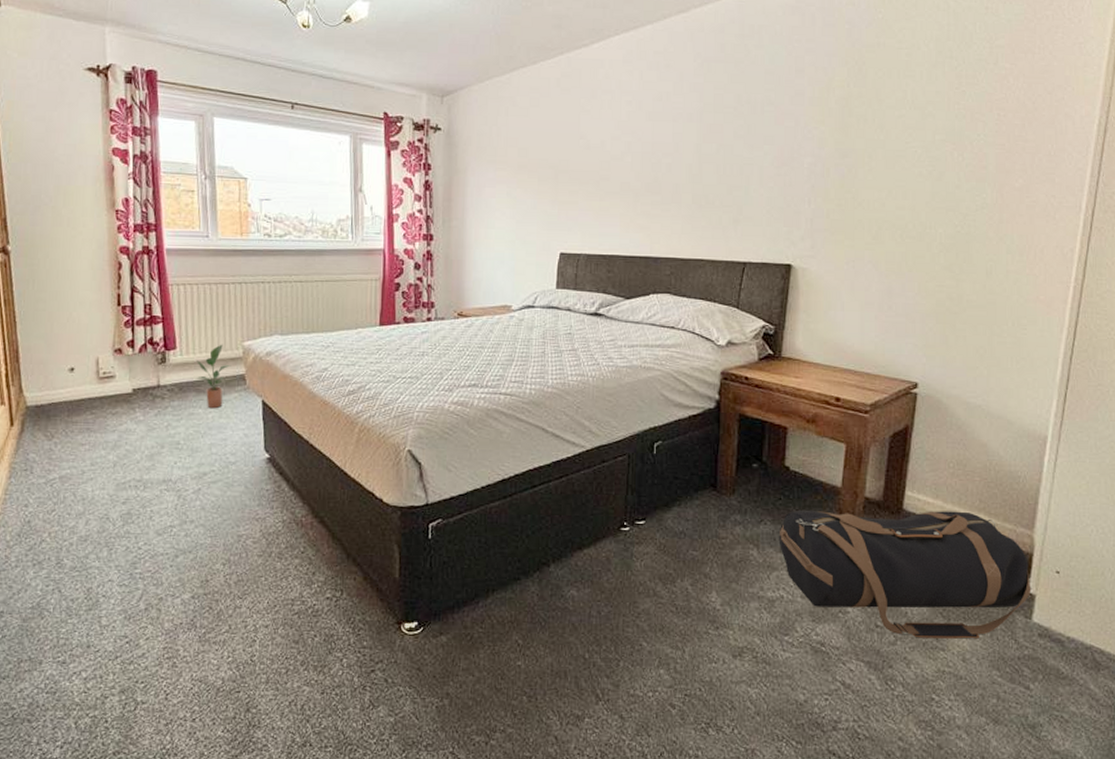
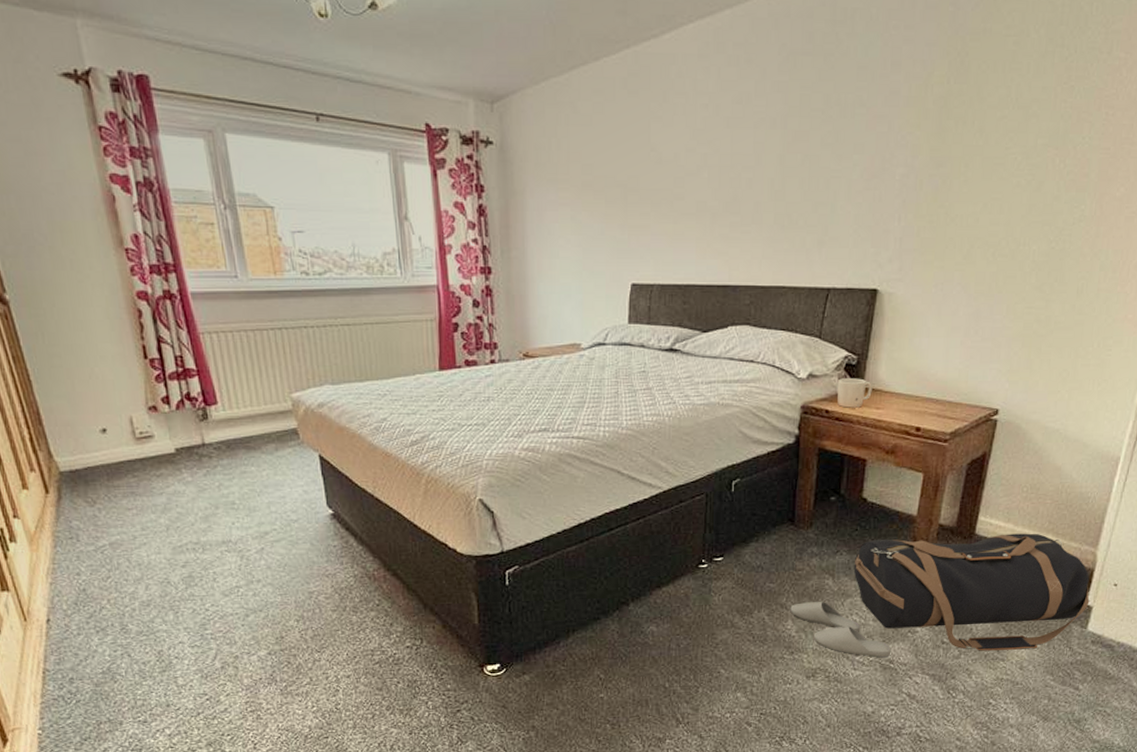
potted plant: present [196,344,231,409] -> none [242,396,281,466]
slippers: none [714,573,822,639] -> present [790,602,892,658]
mug: none [757,347,790,376] -> present [837,378,872,408]

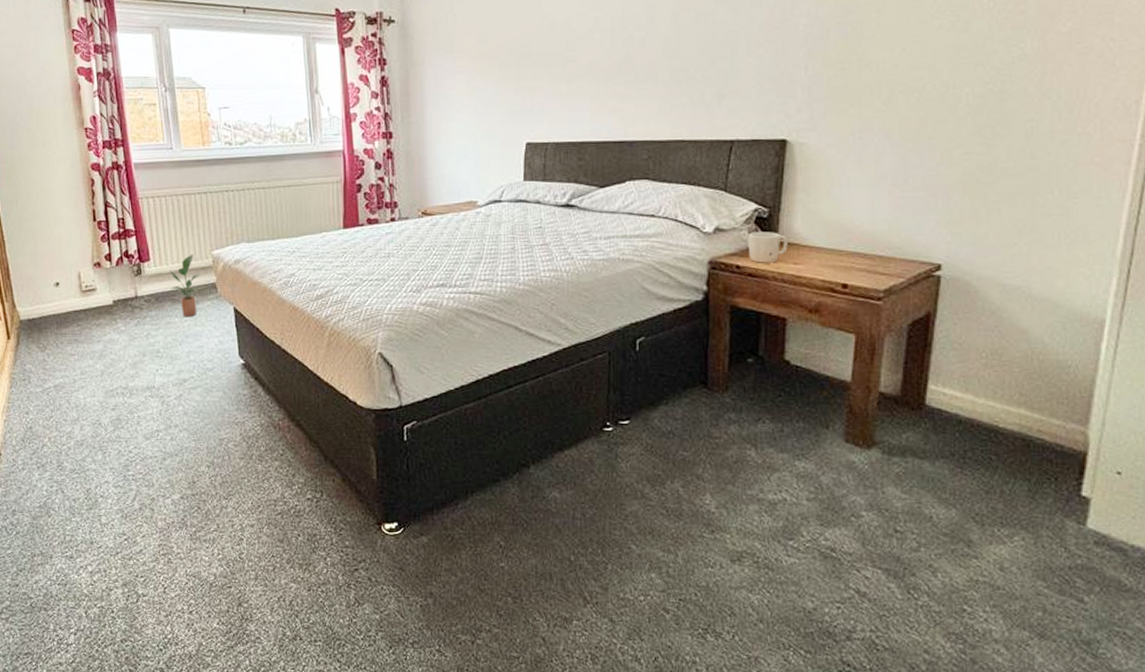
potted plant: none [242,396,281,466] -> present [170,254,203,317]
slippers: present [790,602,892,658] -> none [708,475,832,545]
duffel bag: present [853,533,1090,651] -> none [779,406,1085,546]

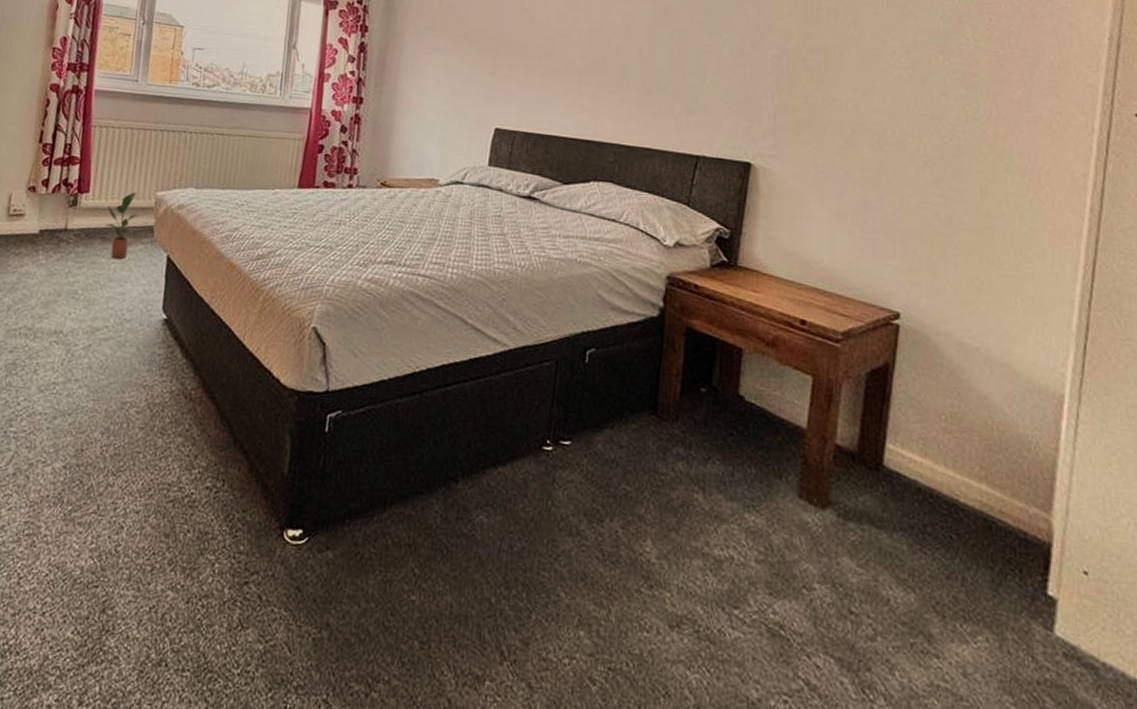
mug: present [749,232,788,263] -> none [708,252,748,288]

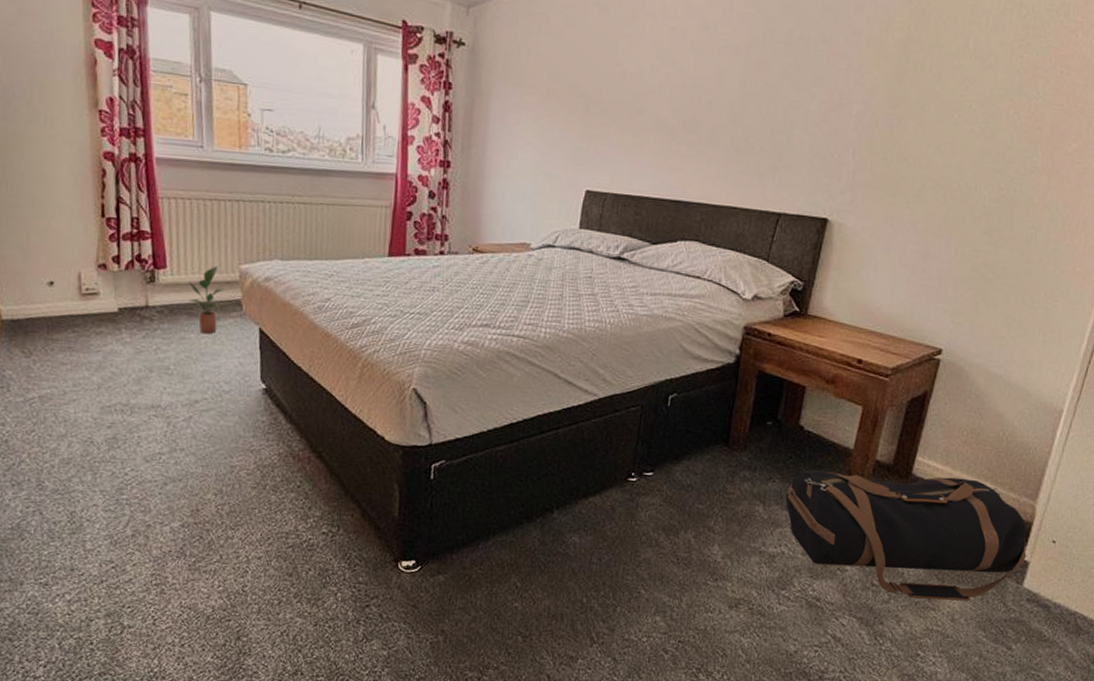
duffel bag: none [729,450,1052,649] -> present [785,470,1027,601]

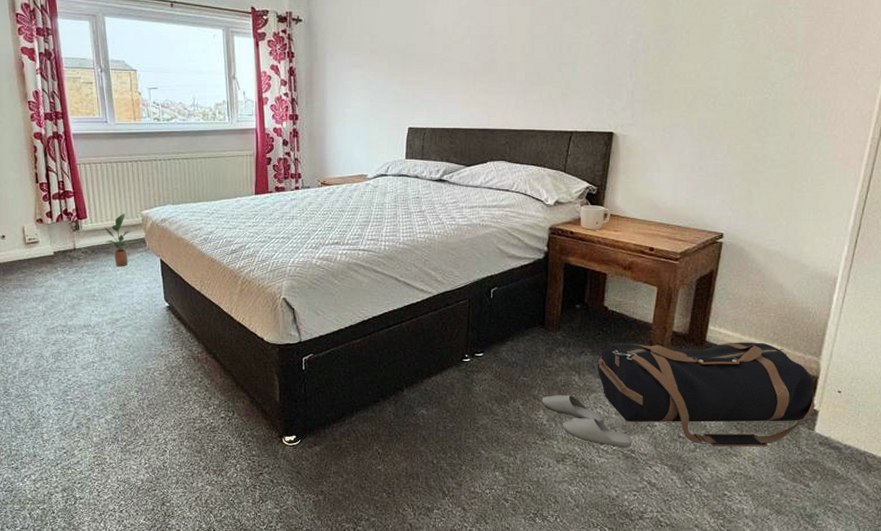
slippers: none [717,527,819,595] -> present [541,395,633,448]
mug: none [780,303,817,334] -> present [581,205,610,230]

